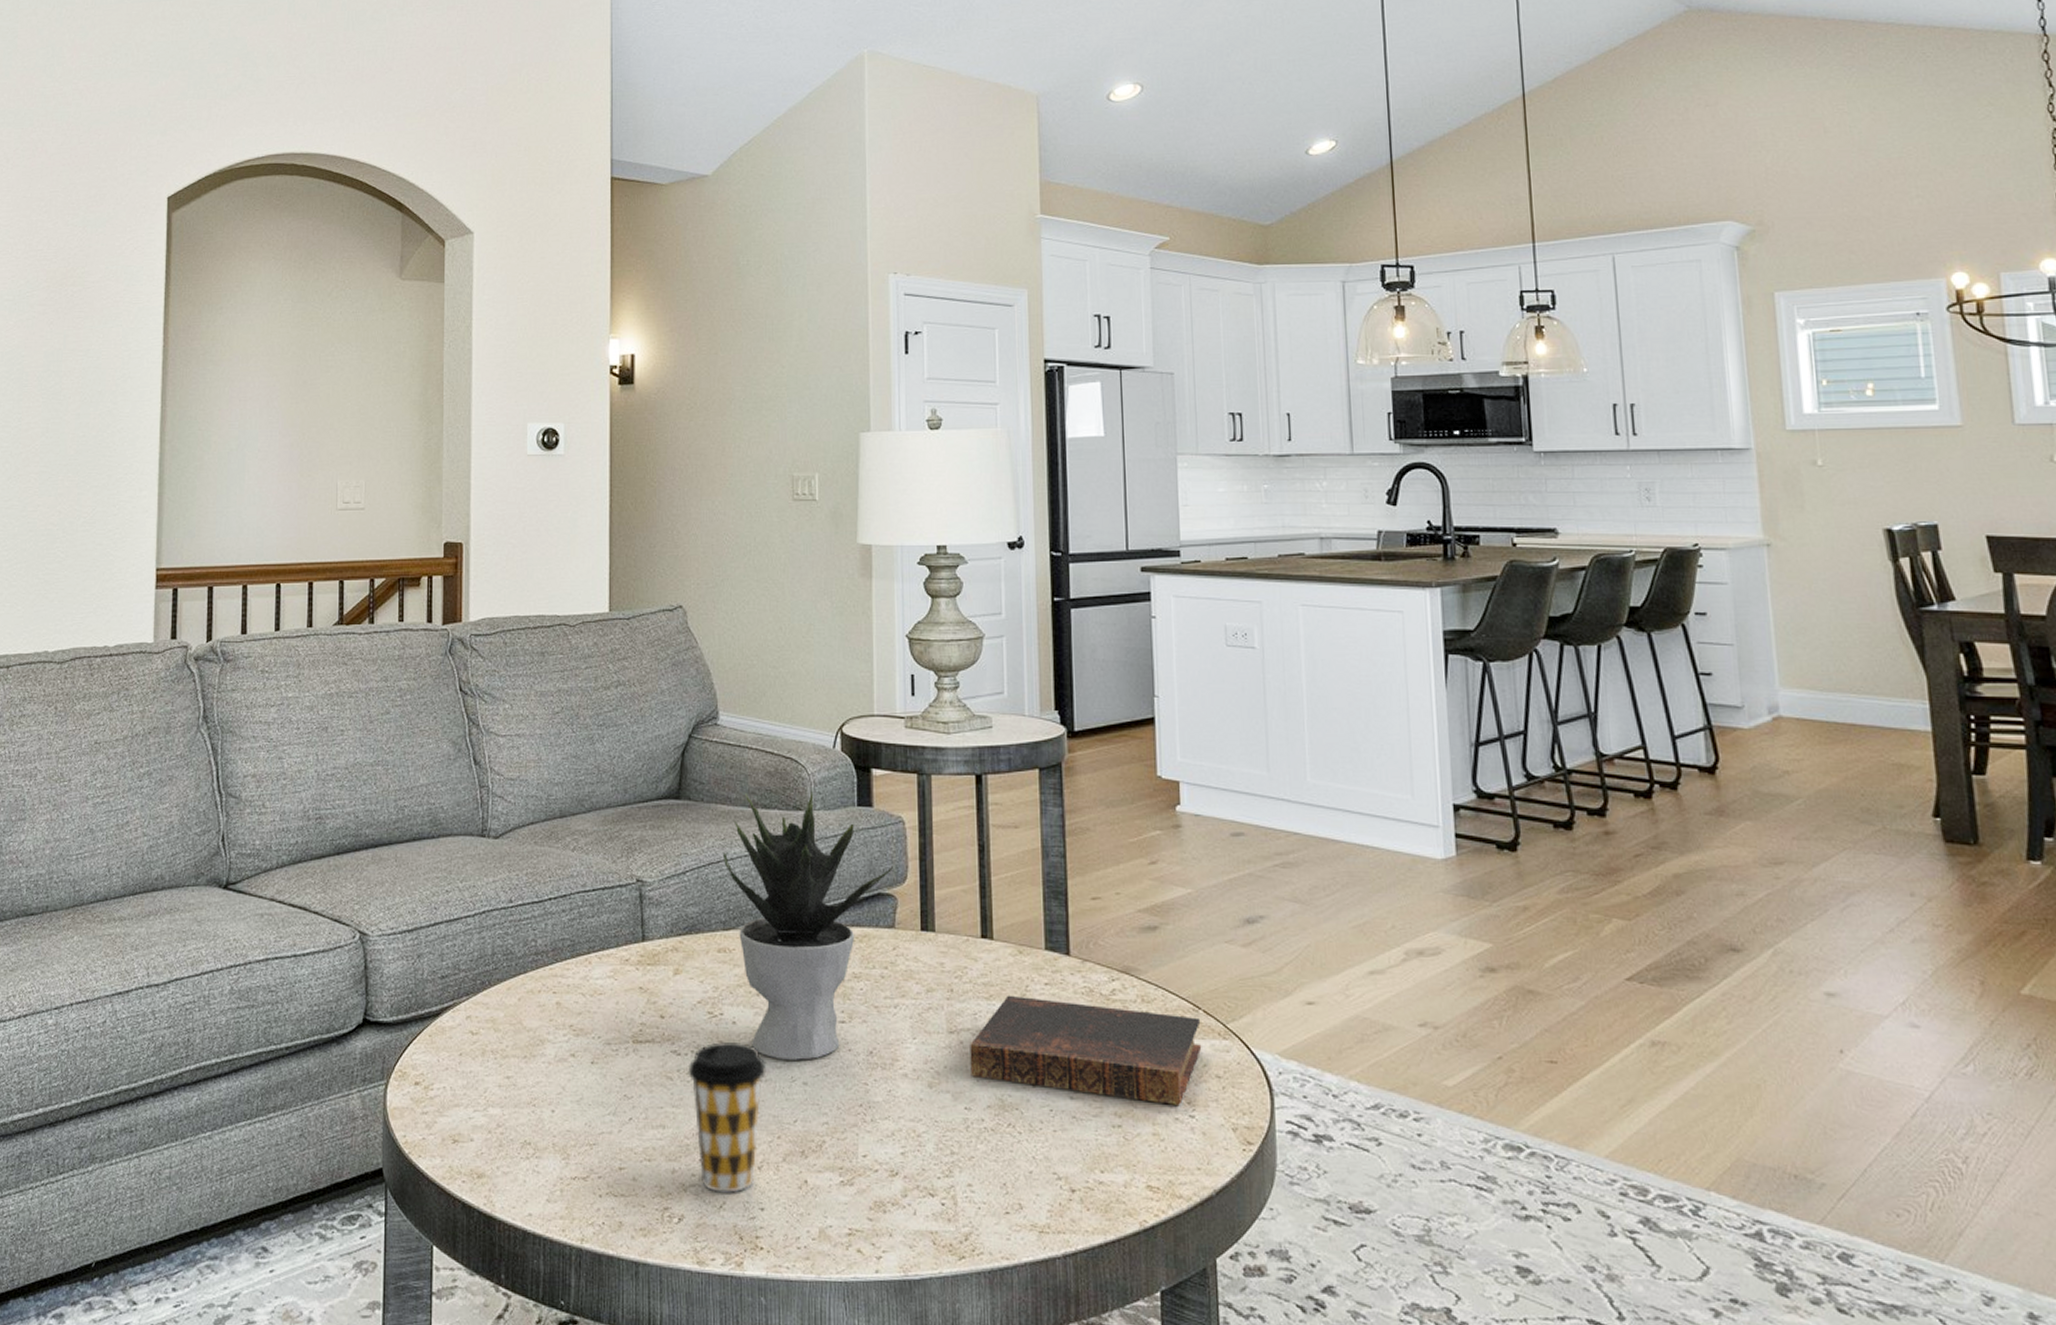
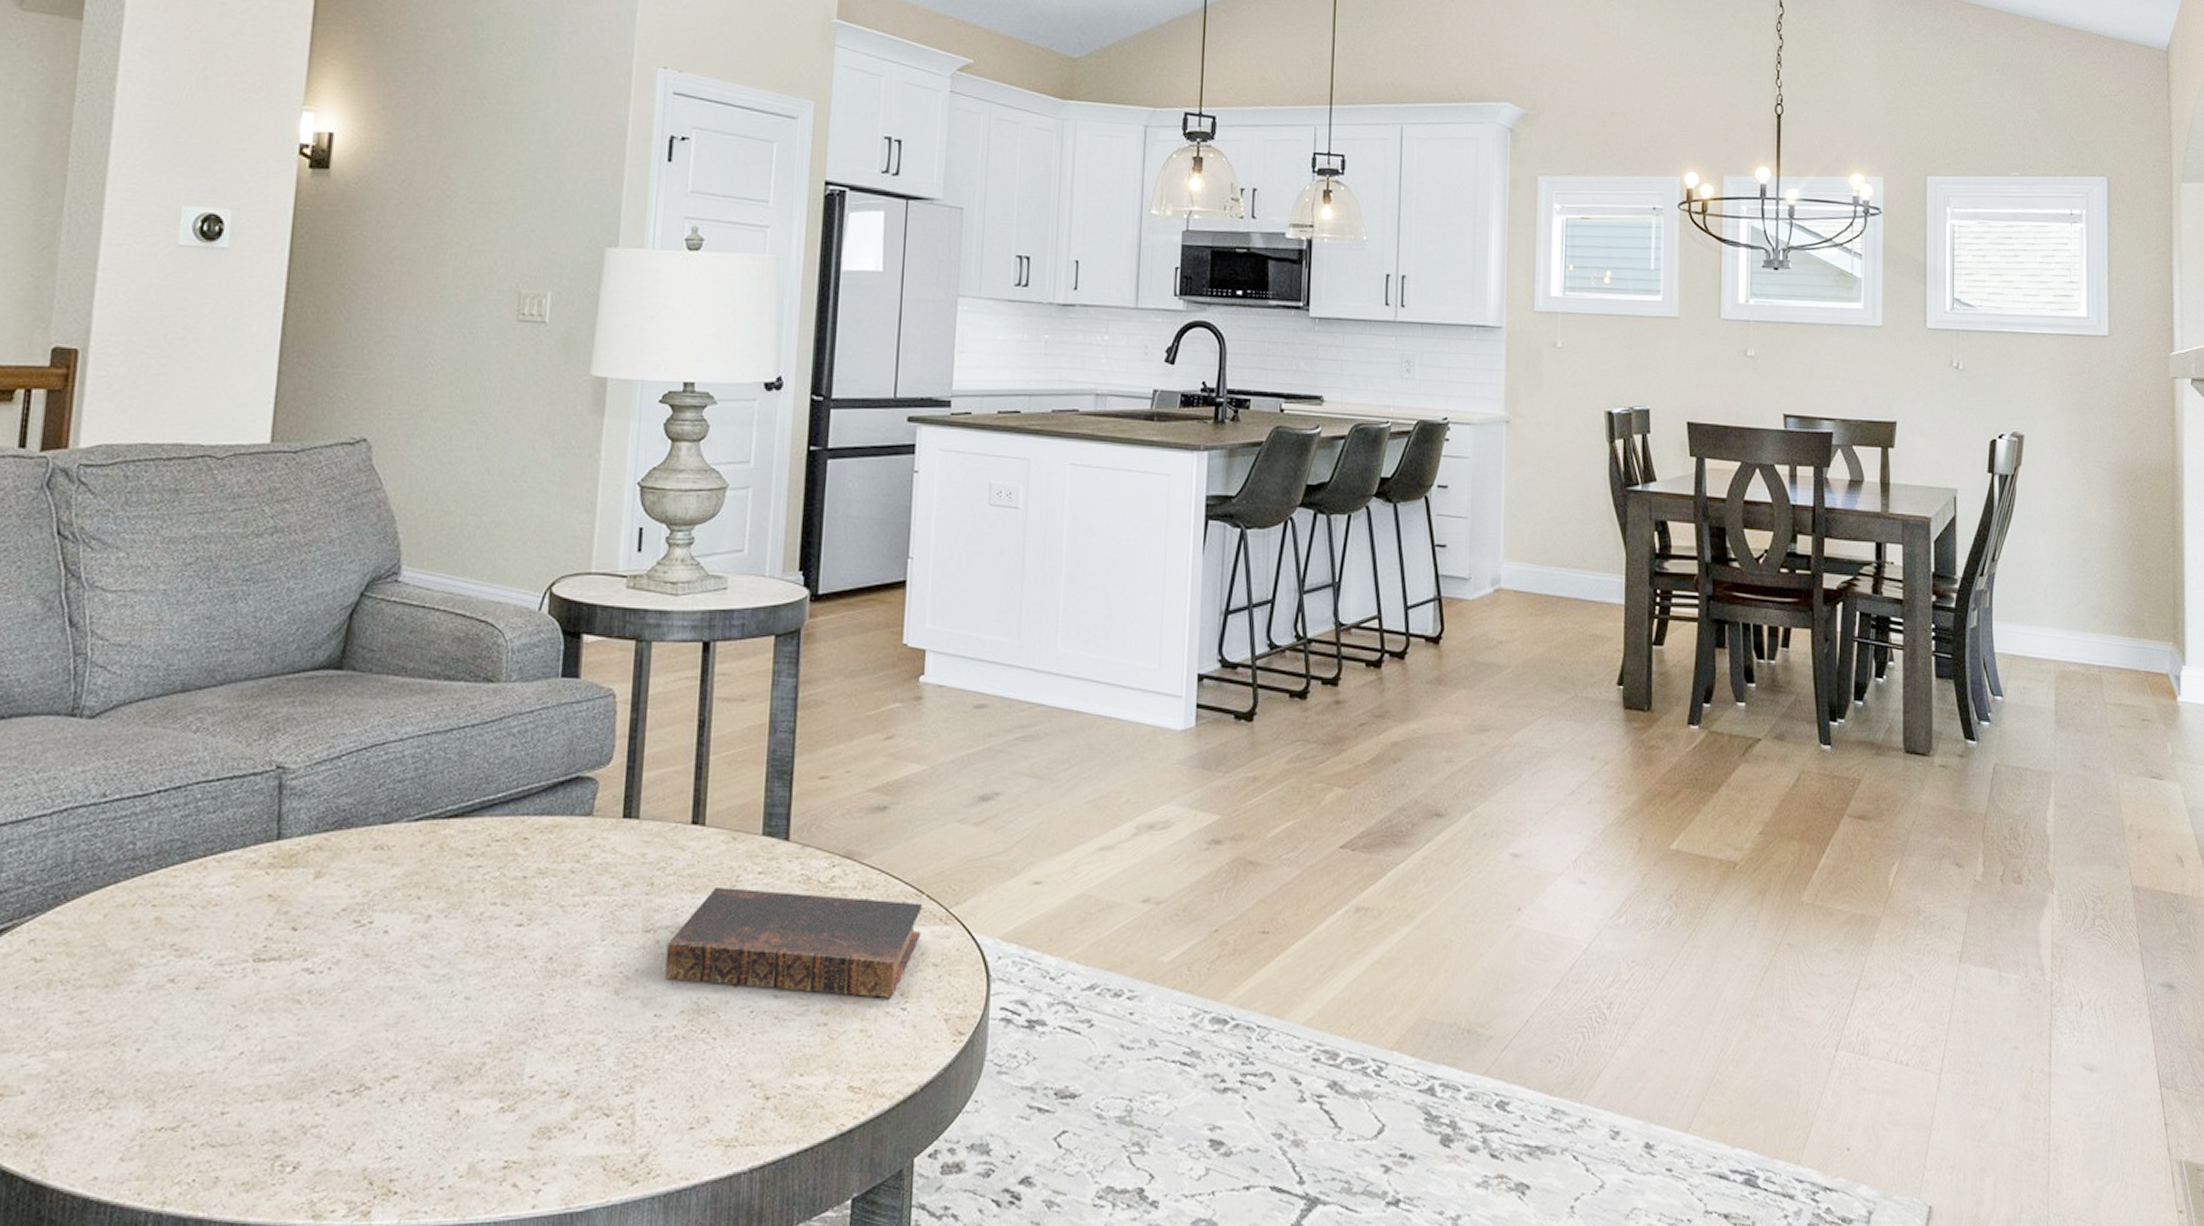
coffee cup: present [688,1042,767,1193] -> none [321,955,421,1132]
potted plant: present [722,791,894,1060] -> none [390,660,599,972]

